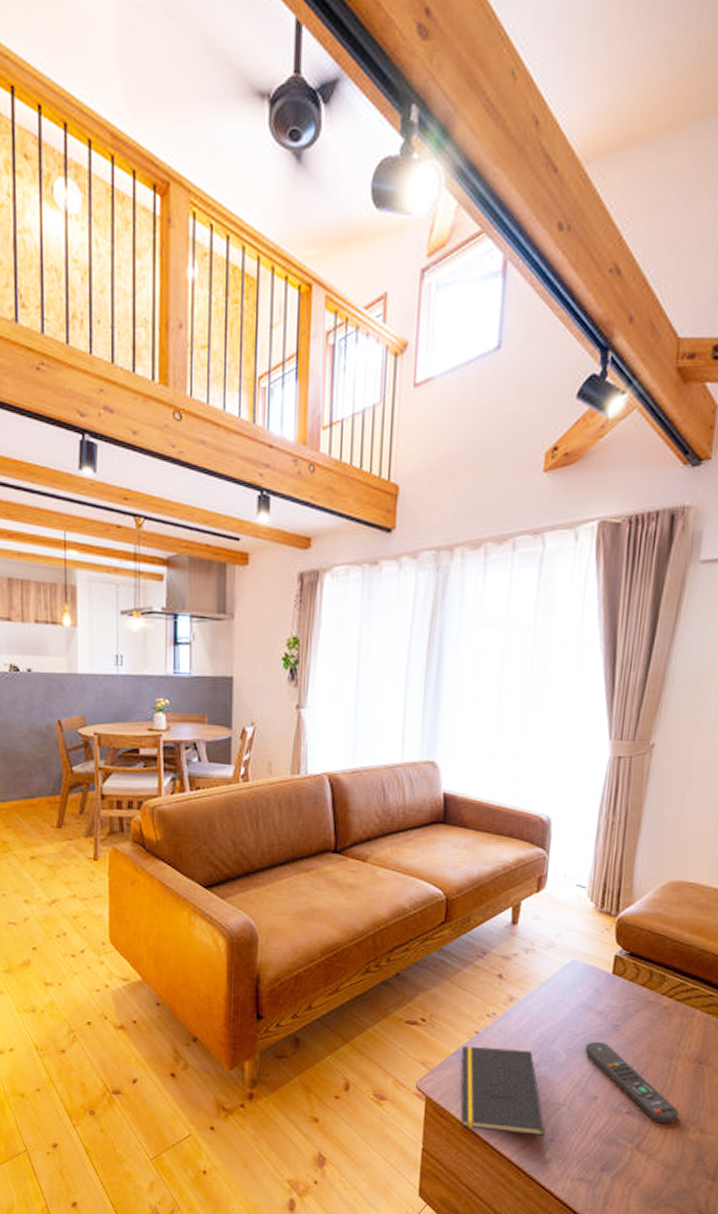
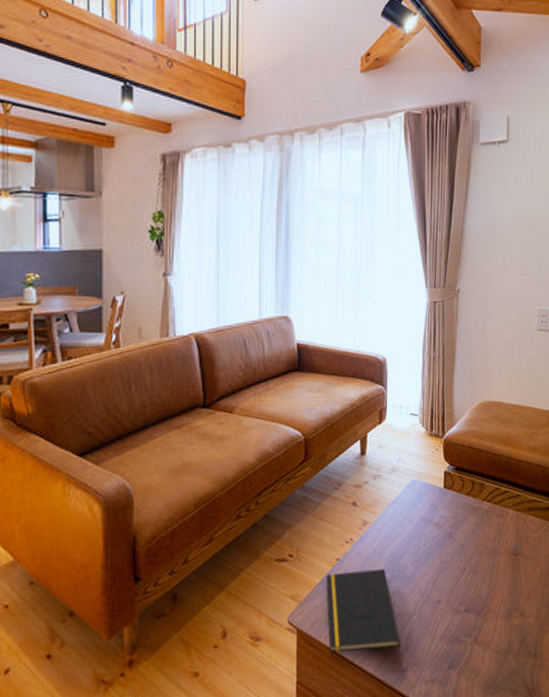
remote control: present [585,1041,679,1124] -> none [427,550,504,616]

